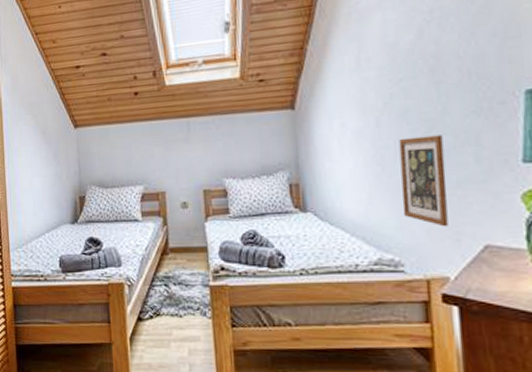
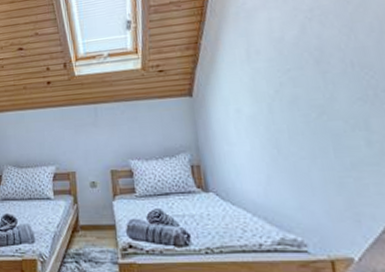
picture frame: present [398,135,449,227] -> none [291,120,347,208]

